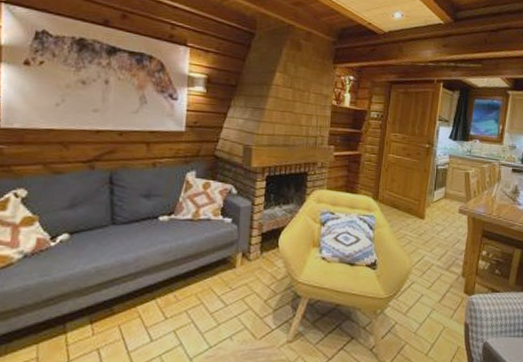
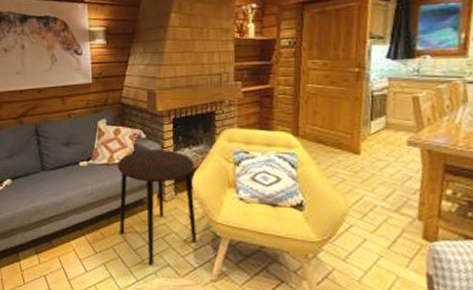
side table: none [197,206,283,329] -> present [117,150,197,265]

